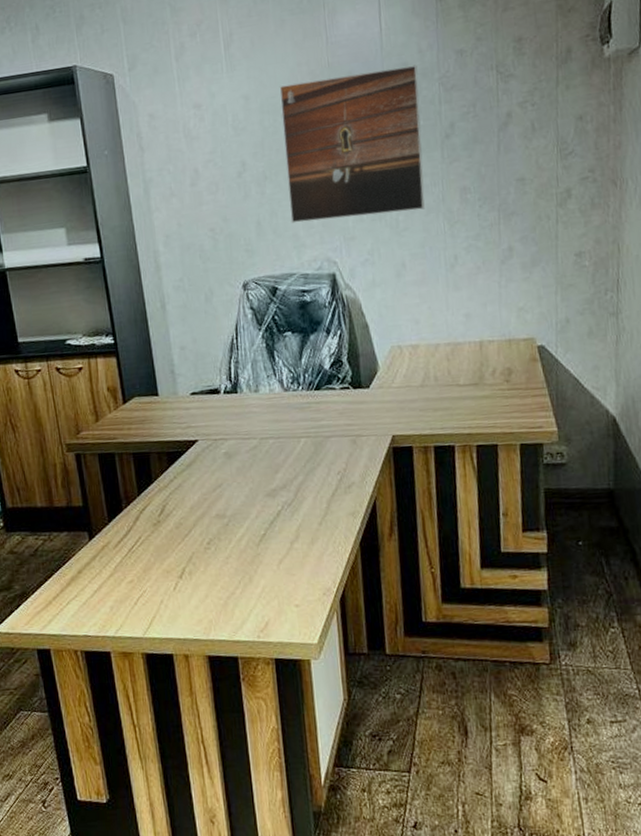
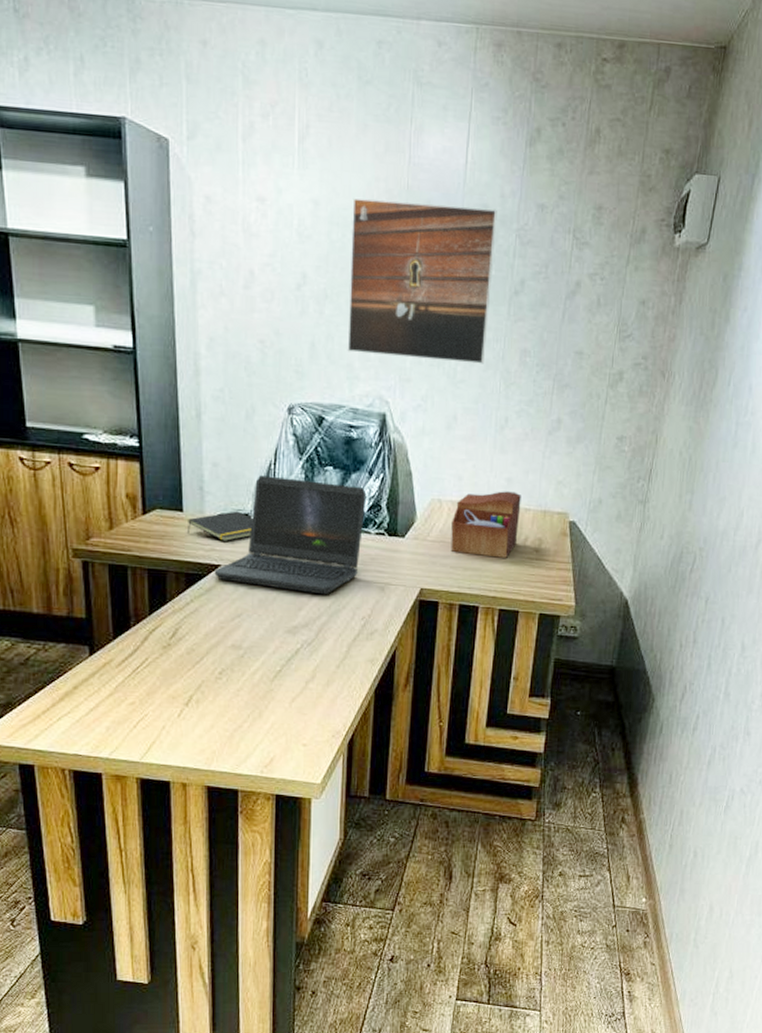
notepad: none [164,387,223,417] -> present [188,511,253,541]
laptop computer: none [192,346,328,456] -> present [214,475,367,595]
sewing box: none [414,326,485,395] -> present [450,491,521,558]

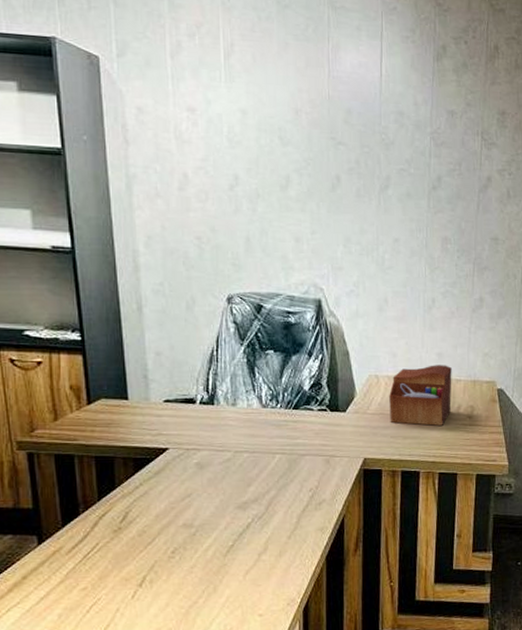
notepad: present [188,511,253,541] -> none [133,396,199,425]
laptop computer: present [214,475,367,595] -> none [162,362,308,471]
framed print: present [347,198,497,364] -> none [278,107,412,252]

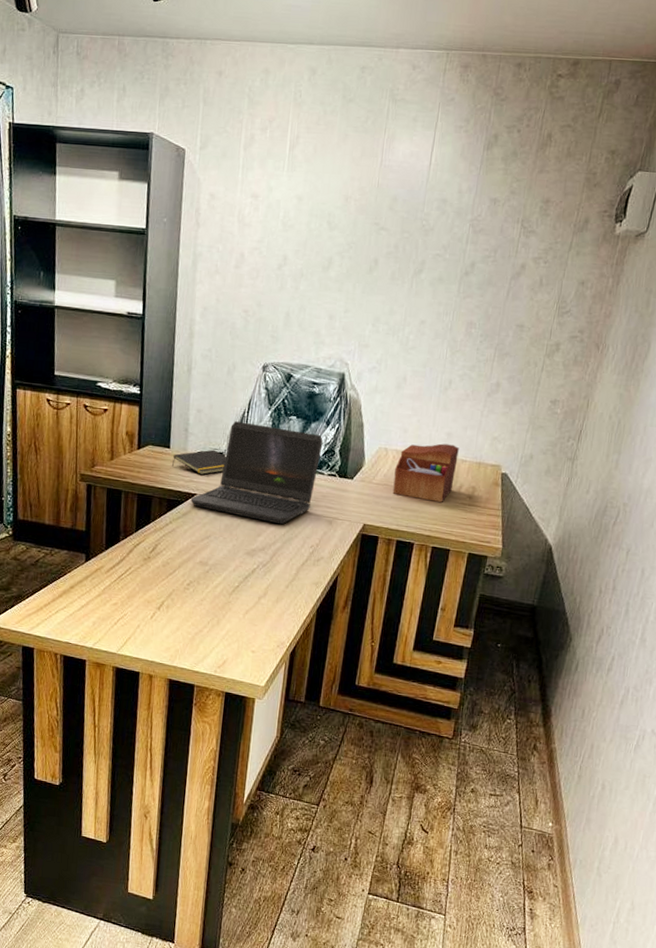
notepad: none [133,396,199,425] -> present [172,449,226,475]
laptop computer: none [162,362,308,471] -> present [191,421,323,525]

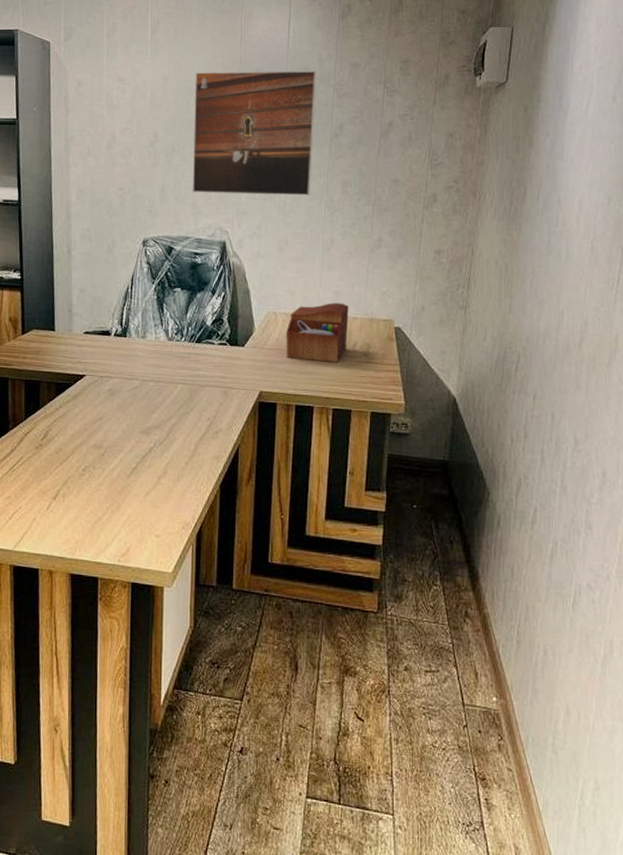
notepad: present [172,449,226,475] -> none [58,328,113,355]
laptop computer: present [191,421,323,525] -> none [80,298,210,399]
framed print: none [316,194,455,334] -> present [192,70,317,196]

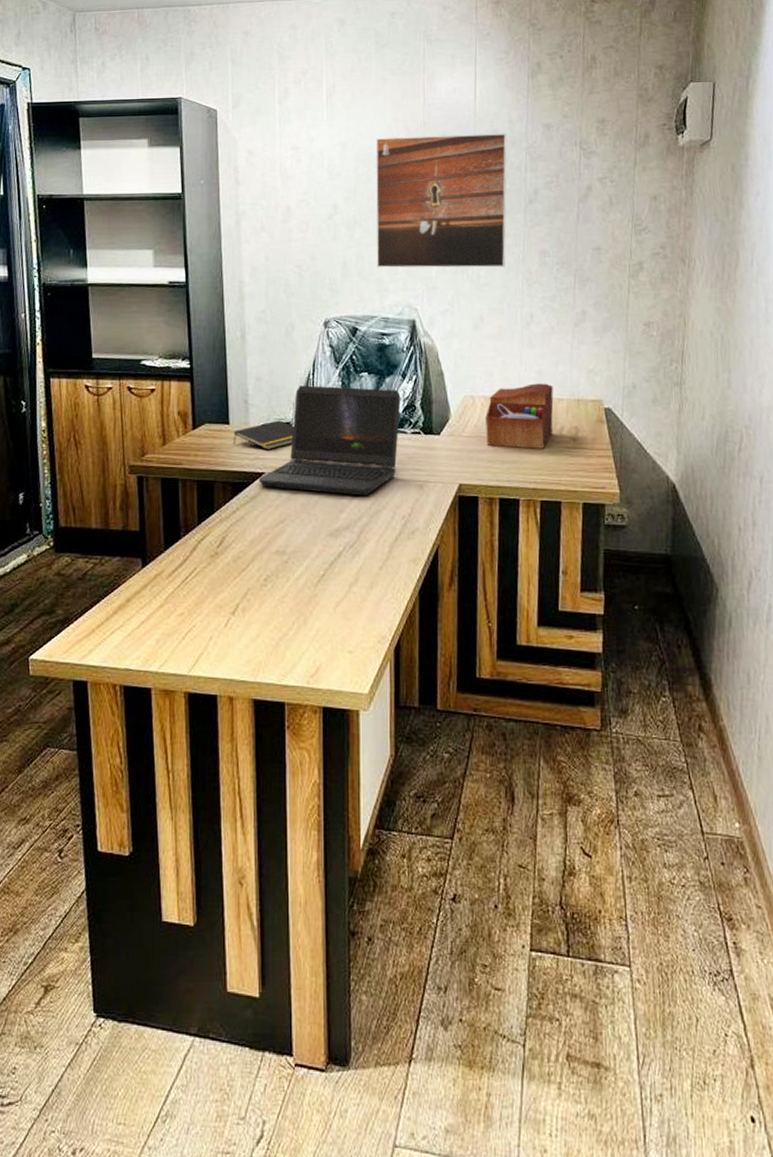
notepad: none [58,328,113,355] -> present [234,420,294,449]
laptop computer: none [80,298,210,399] -> present [259,385,401,496]

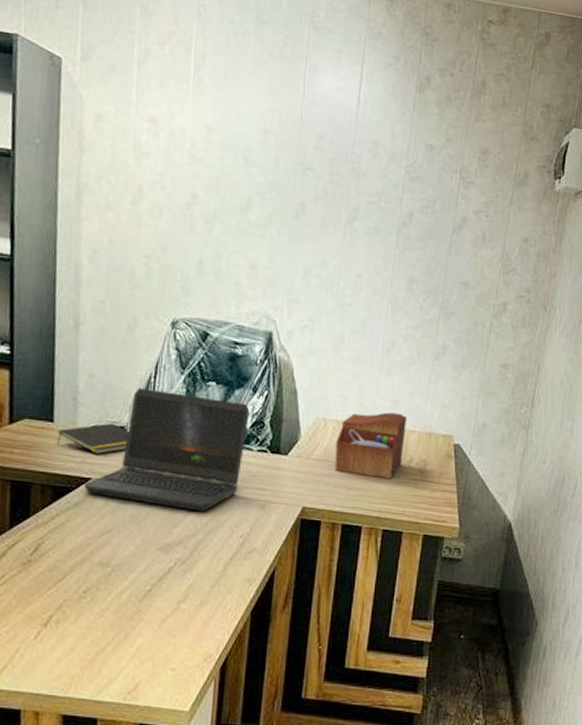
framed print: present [375,133,507,268] -> none [235,127,388,289]

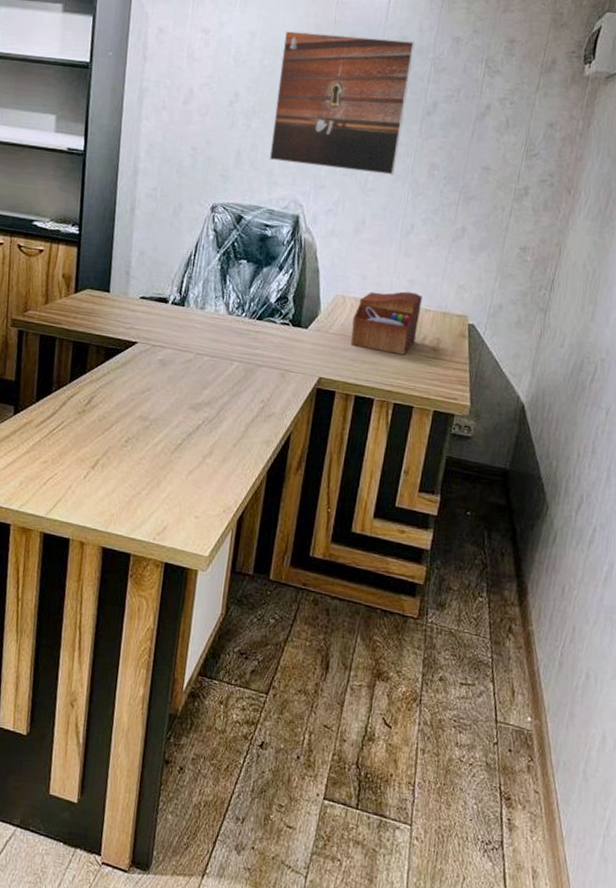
notepad: present [58,423,129,454] -> none [112,294,171,321]
laptop computer: present [84,388,250,512] -> none [131,264,276,377]
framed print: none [235,127,388,289] -> present [269,30,415,175]

